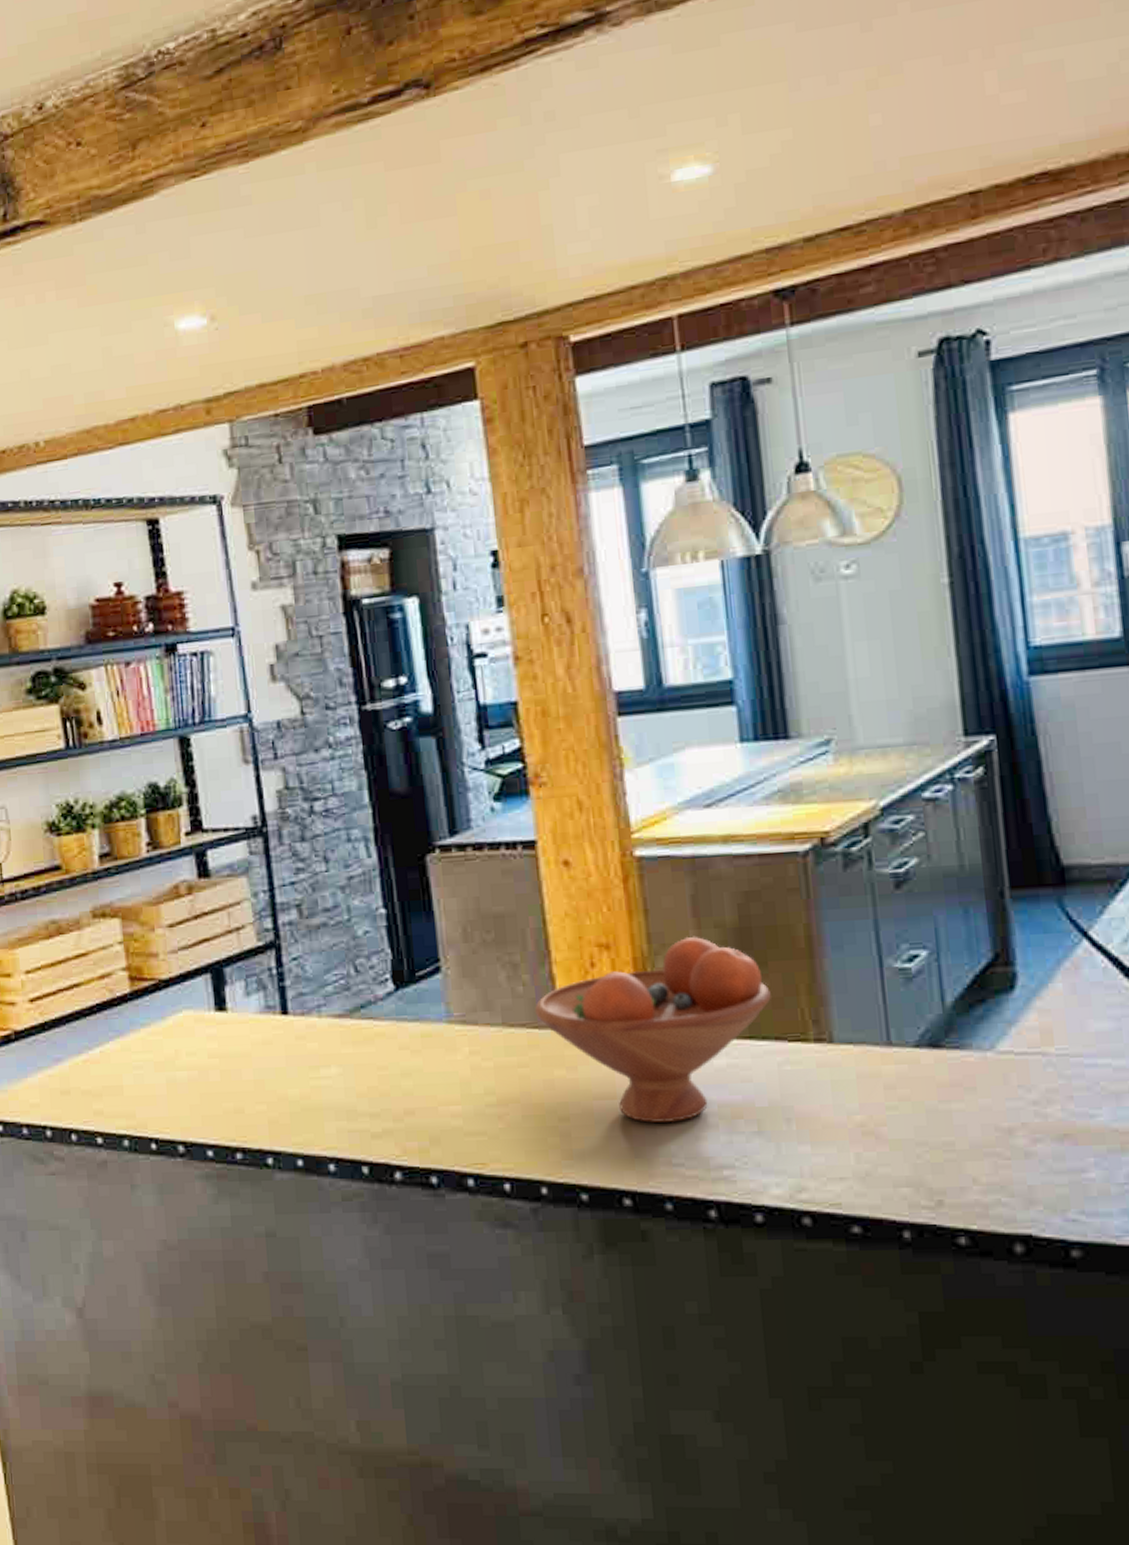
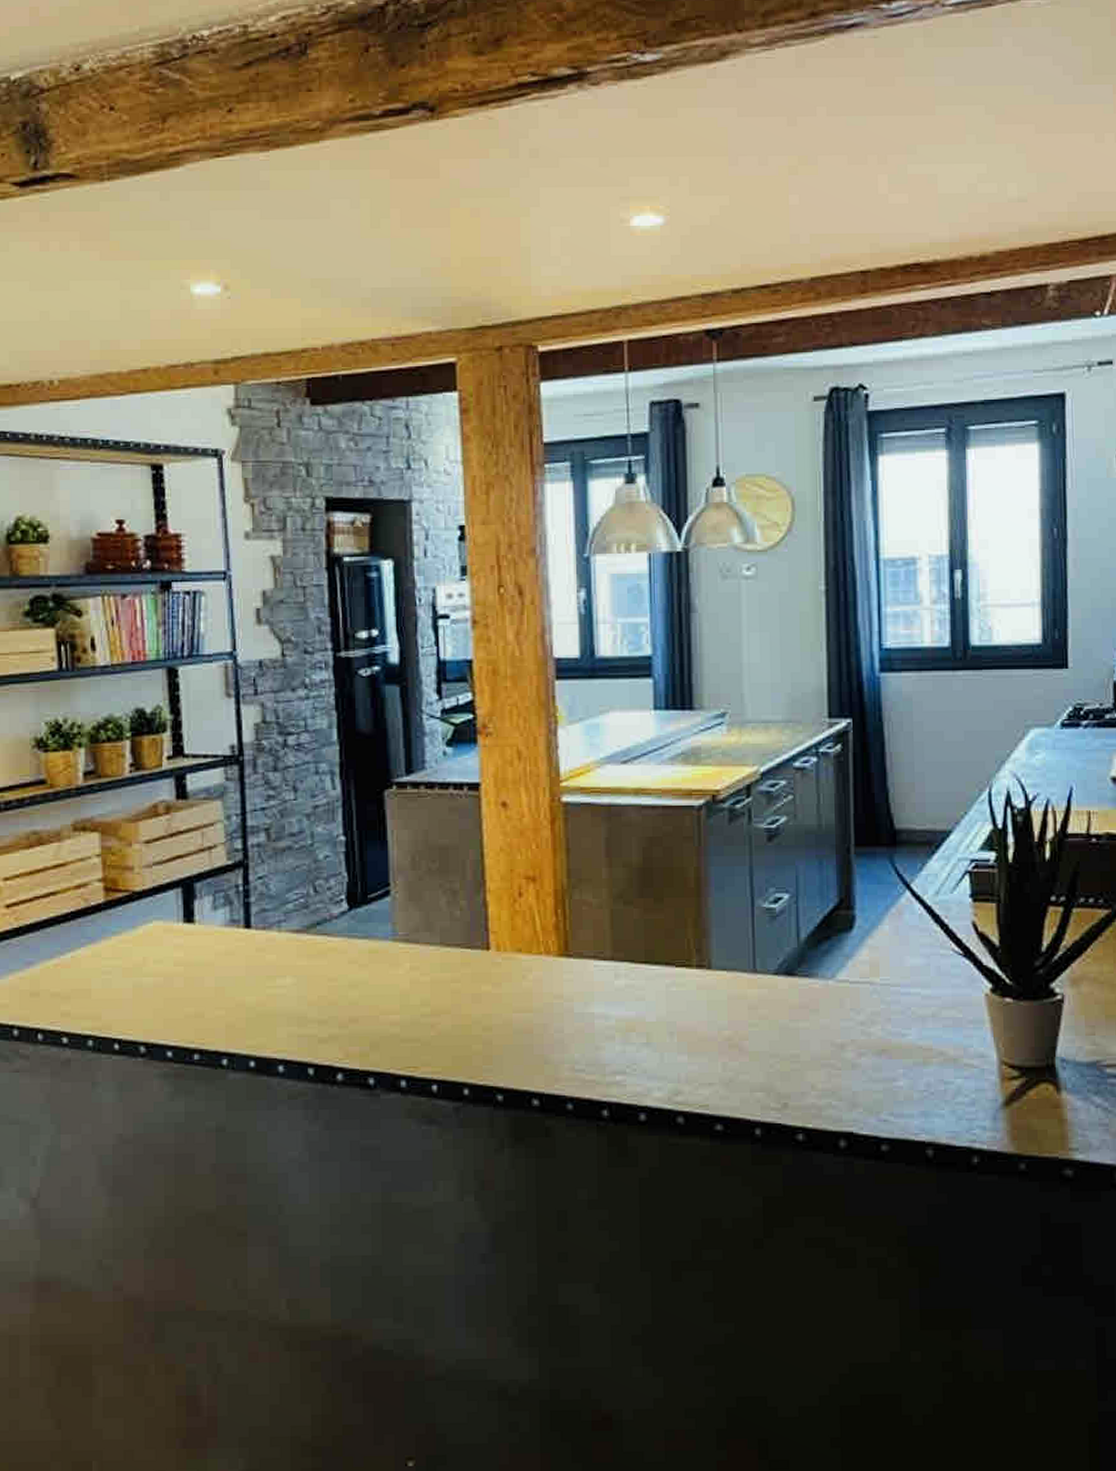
fruit bowl: present [534,936,771,1123] -> none [468,873,664,1033]

